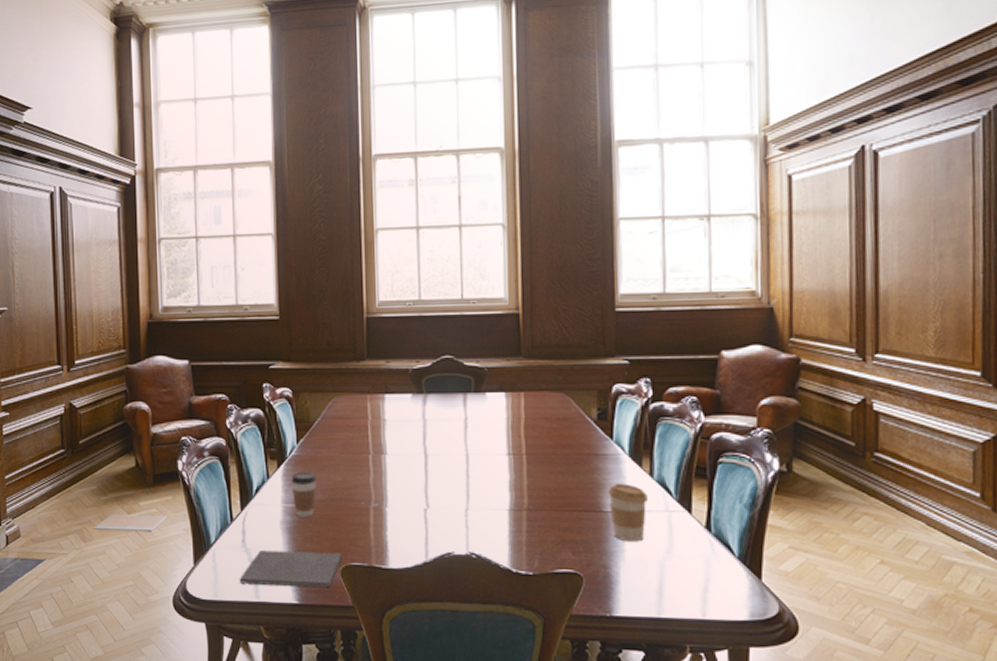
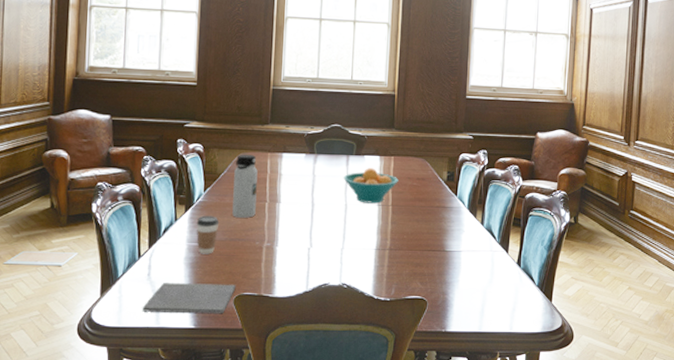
water bottle: none [330,397,358,473] -> present [232,154,258,218]
fruit bowl: none [461,407,532,452] -> present [343,168,399,204]
coffee cup: present [608,483,648,542] -> none [450,230,479,275]

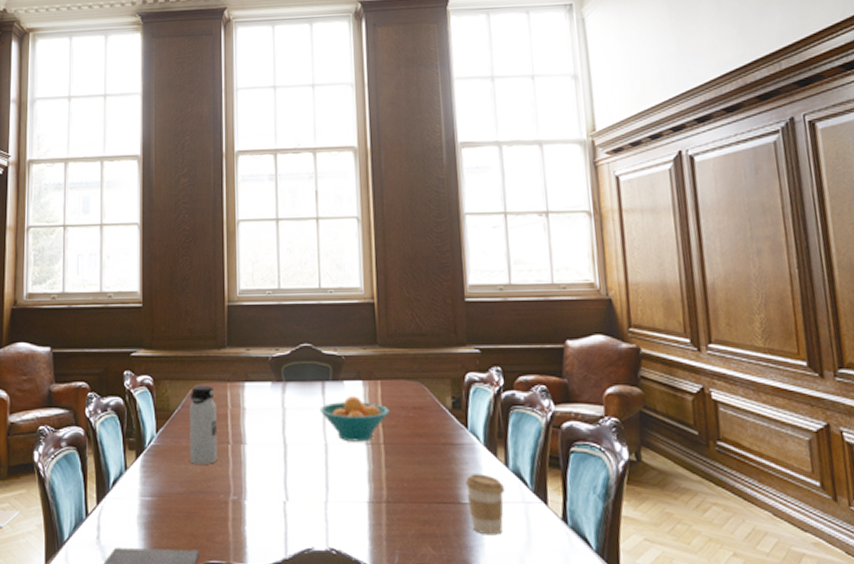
coffee cup: present [196,215,220,254] -> none [149,462,176,511]
coffee cup: none [450,230,479,275] -> present [466,474,504,536]

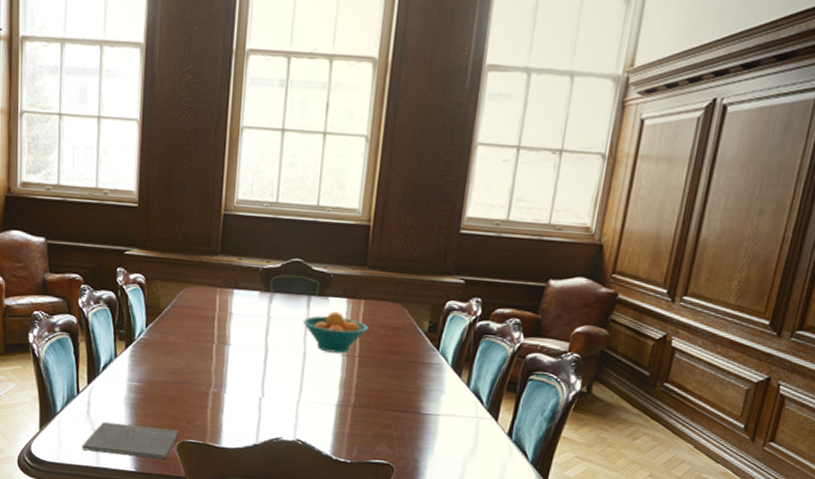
water bottle: present [190,385,217,464] -> none [176,288,205,360]
coffee cup: present [466,474,504,536] -> none [426,390,462,442]

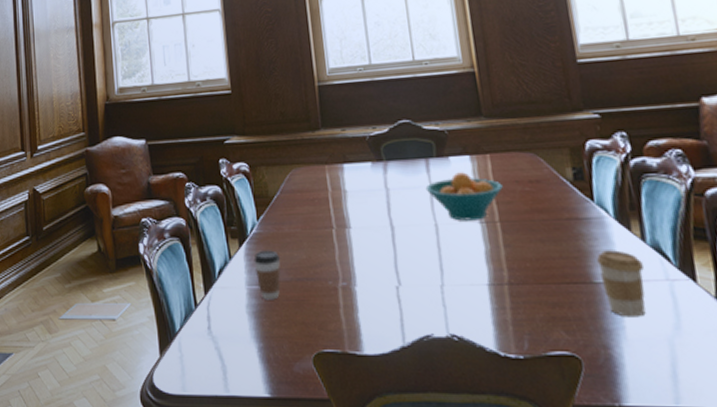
notepad: present [81,422,180,460] -> none [207,338,313,379]
coffee cup: none [137,353,162,396] -> present [253,250,281,300]
coffee cup: none [426,390,462,442] -> present [597,250,646,318]

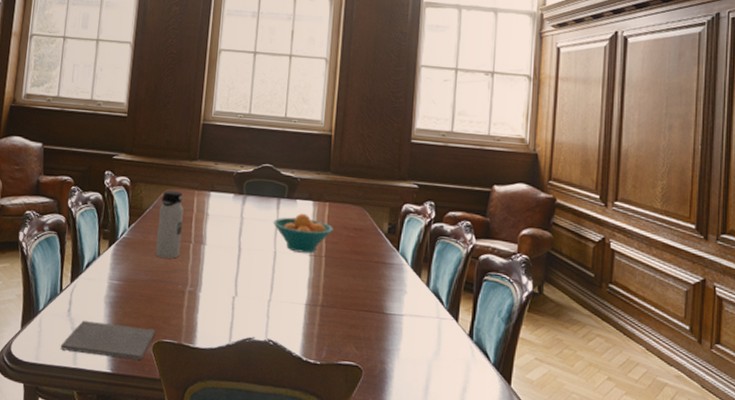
notepad: none [207,338,313,379] -> present [60,321,156,361]
coffee cup: present [253,250,281,300] -> none [119,252,142,295]
water bottle: none [288,169,322,251] -> present [155,190,184,259]
coffee cup: present [597,250,646,318] -> none [390,290,423,343]

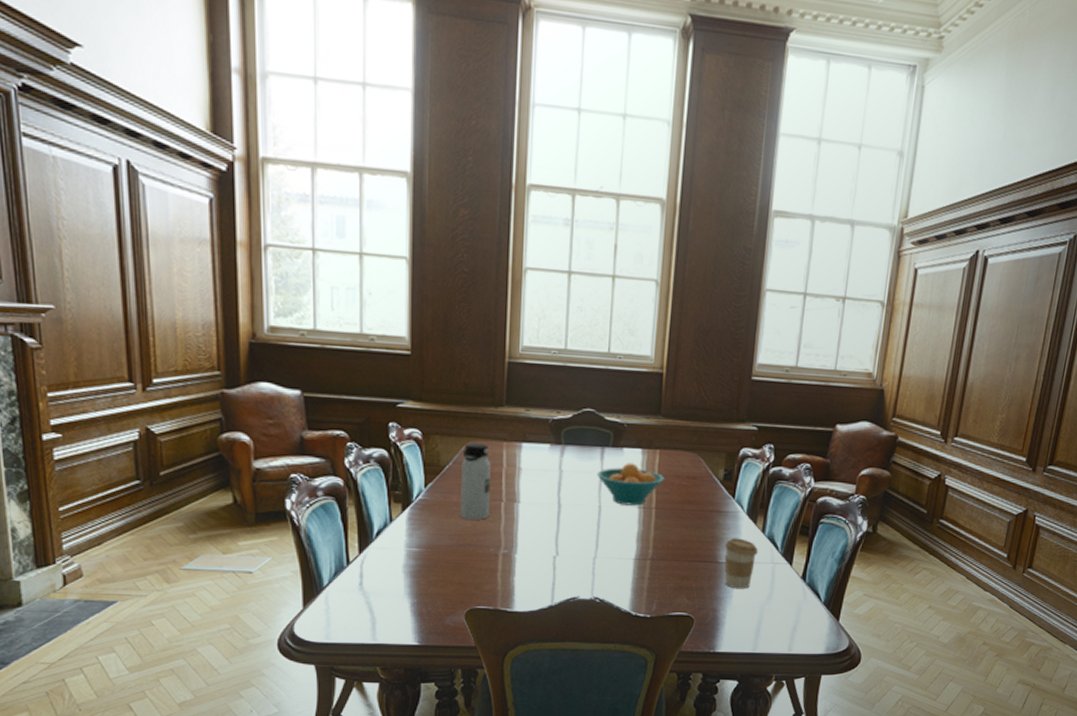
notepad: present [60,321,156,361] -> none [354,594,467,630]
coffee cup: none [390,290,423,343] -> present [724,538,758,589]

